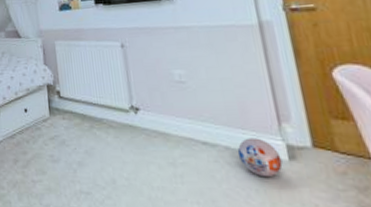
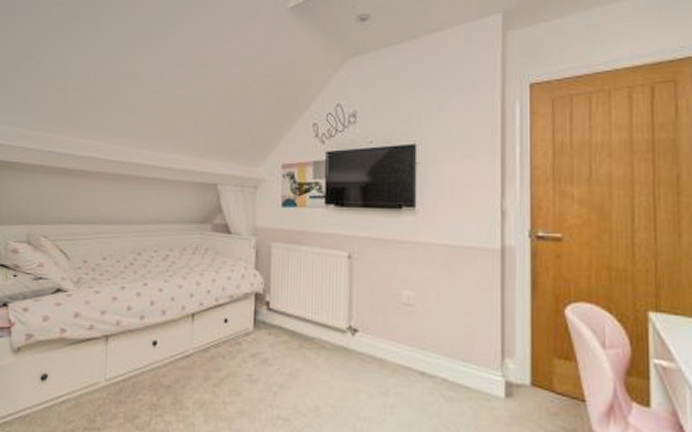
ball: present [237,138,283,178] -> none [454,371,498,414]

